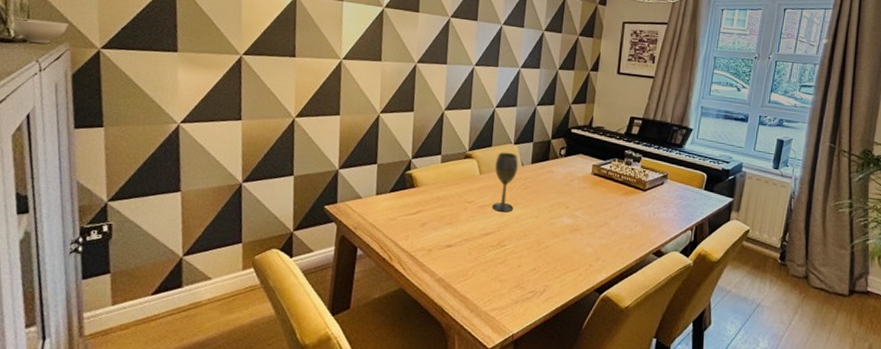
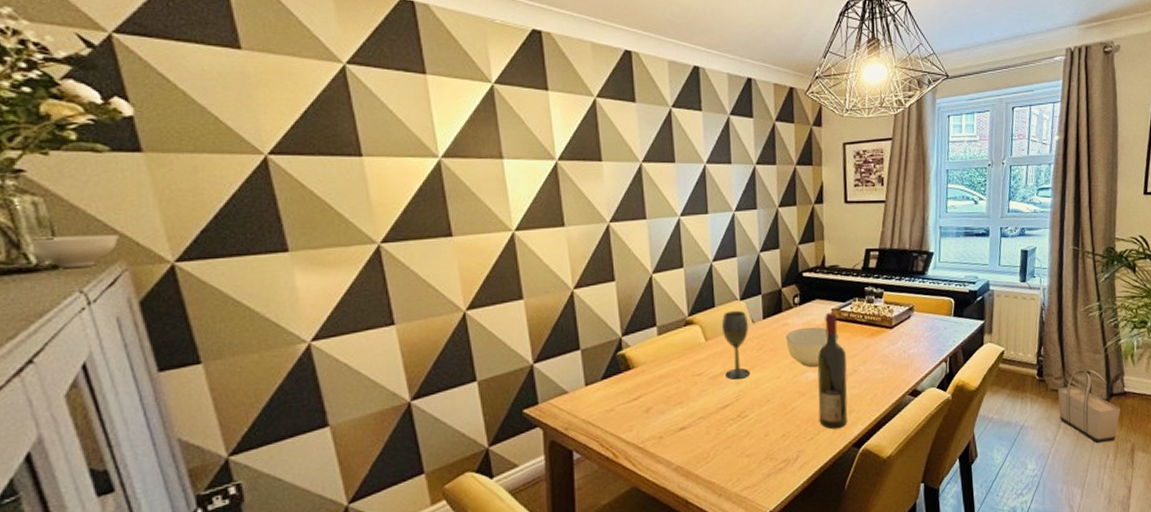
bowl: none [548,177,596,214] -> present [786,327,839,368]
wine bottle: none [568,167,601,273] -> present [817,312,848,429]
shopping bag: none [798,262,861,337] -> present [1058,369,1121,444]

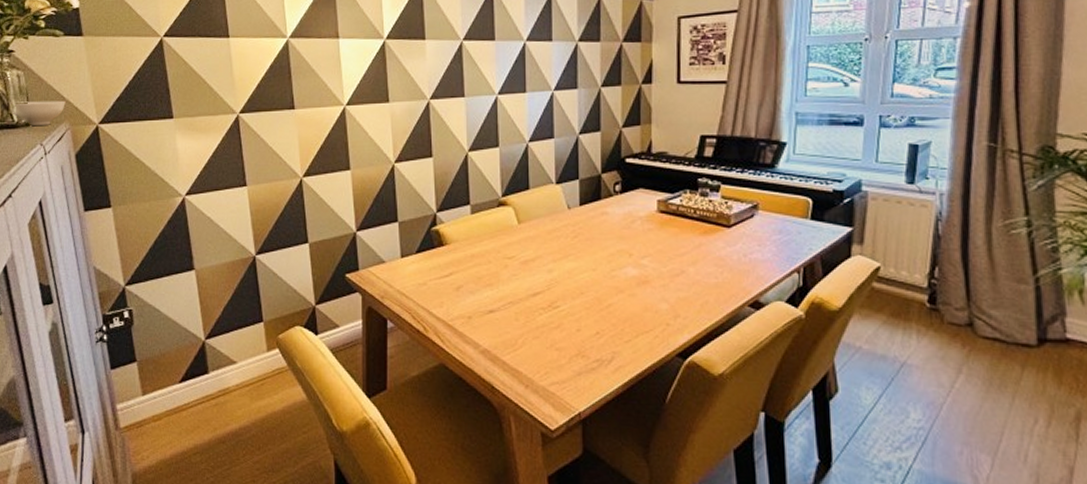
wine glass: present [721,310,751,380] -> none [535,194,565,267]
bowl: present [786,327,839,368] -> none [604,218,665,263]
wine bottle: present [817,312,848,429] -> none [638,203,674,334]
shopping bag: present [1058,369,1121,444] -> none [959,303,1059,402]

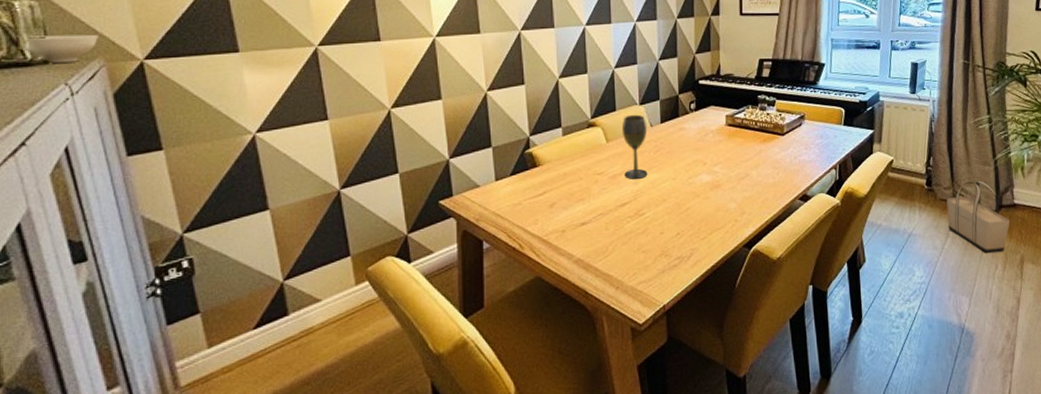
wine glass: none [535,194,565,267] -> present [621,114,648,179]
shopping bag: none [959,303,1059,402] -> present [946,180,1010,254]

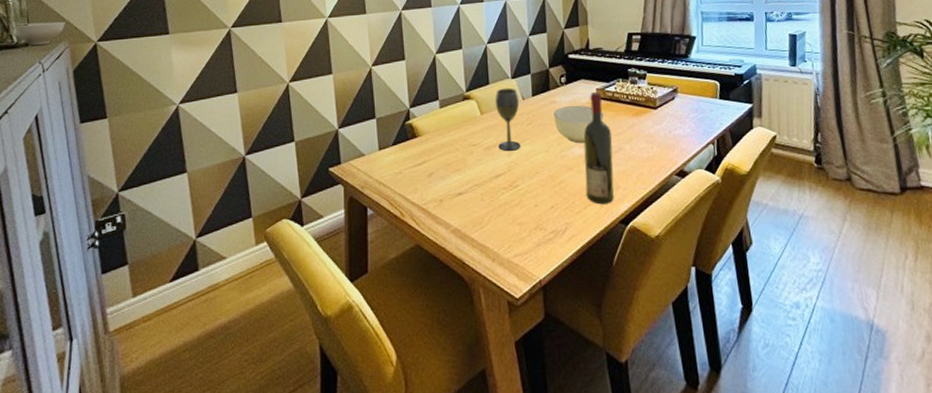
bowl: none [682,132,733,171] -> present [553,105,604,144]
wine bottle: none [711,118,740,230] -> present [583,91,615,205]
shopping bag: present [946,180,1010,254] -> none [840,159,919,241]

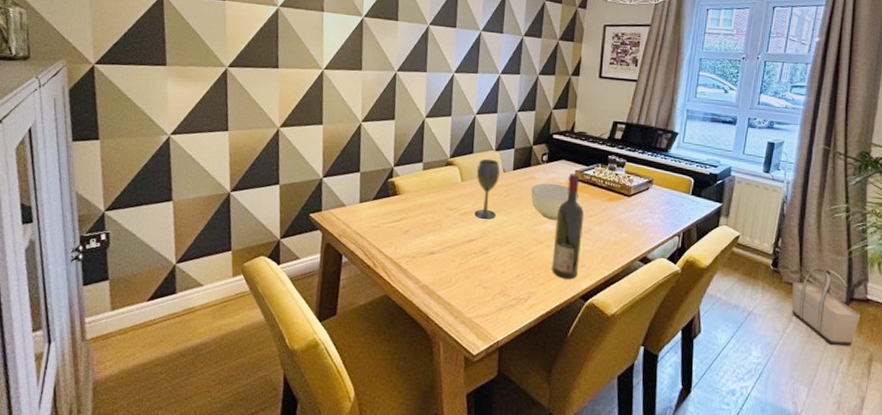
bowl: present [12,21,66,45] -> none [11,36,65,61]
shopping bag: none [840,159,919,241] -> present [792,268,861,346]

